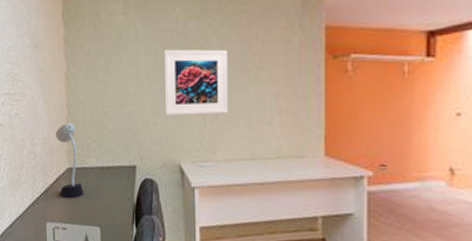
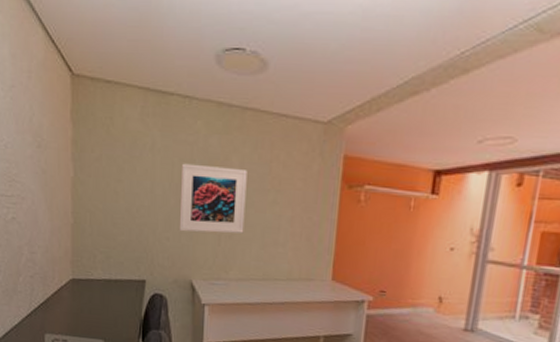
desk lamp: present [56,122,83,199] -> none [59,231,87,311]

